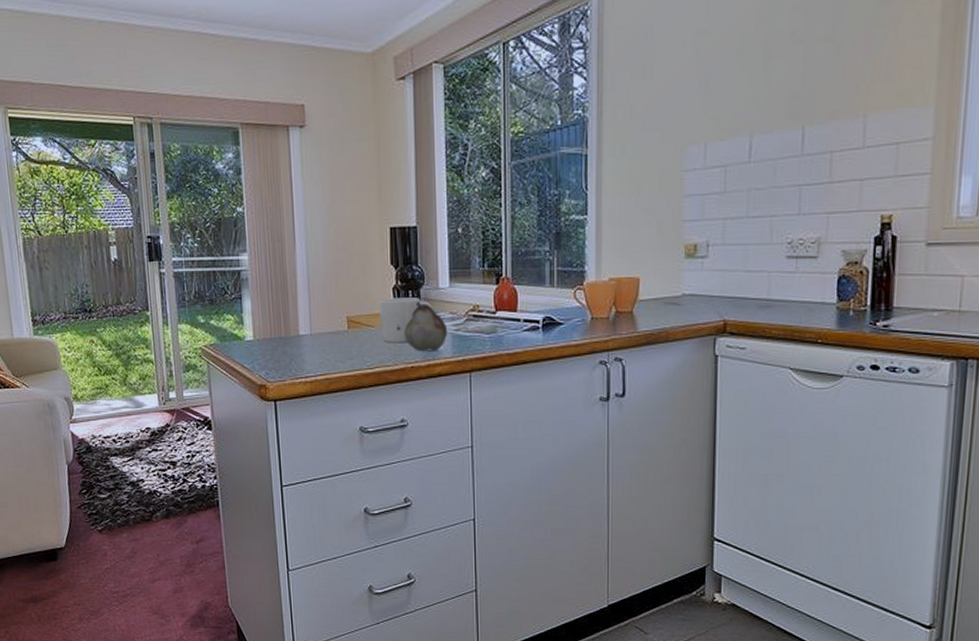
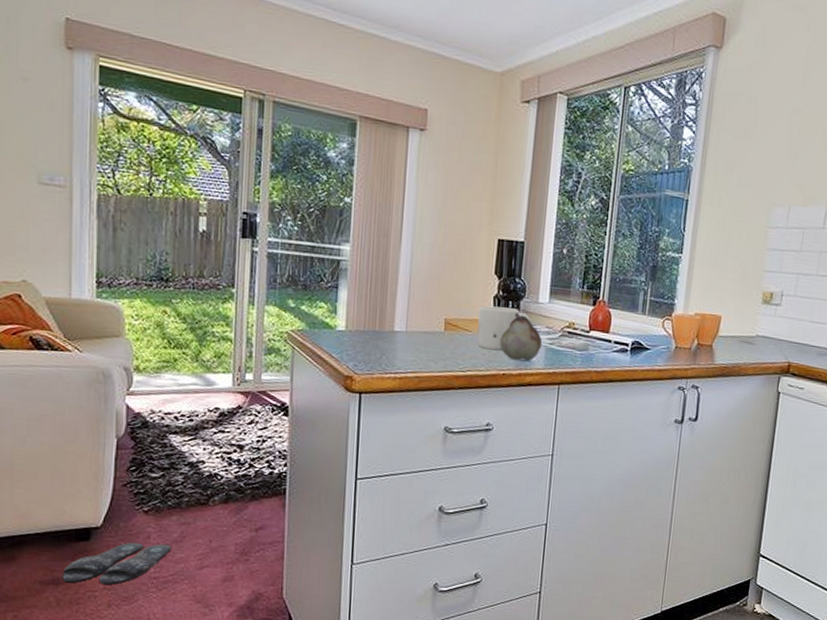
slippers: none [38,560,126,600] -> present [62,542,171,585]

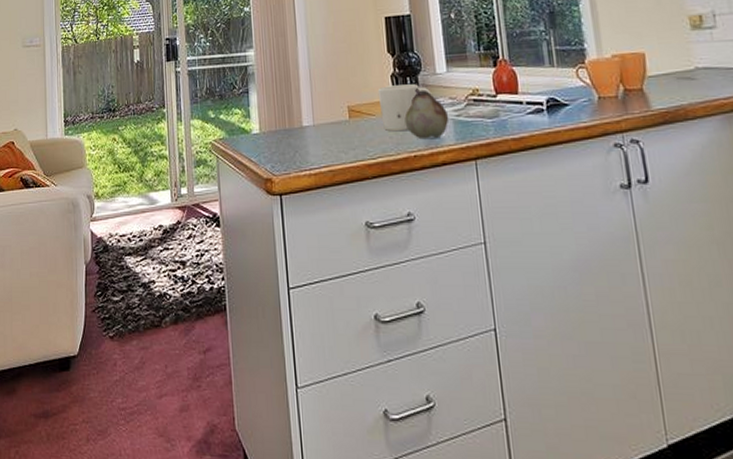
slippers: present [62,542,171,585] -> none [50,370,134,417]

